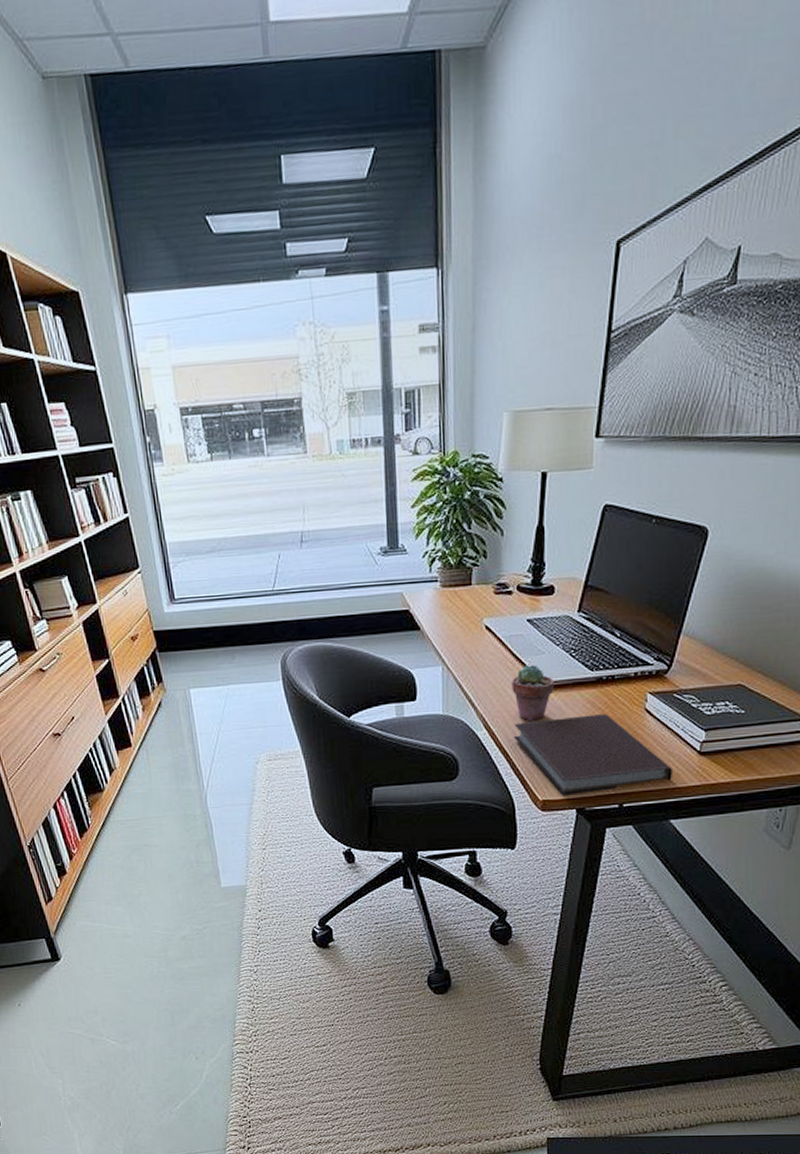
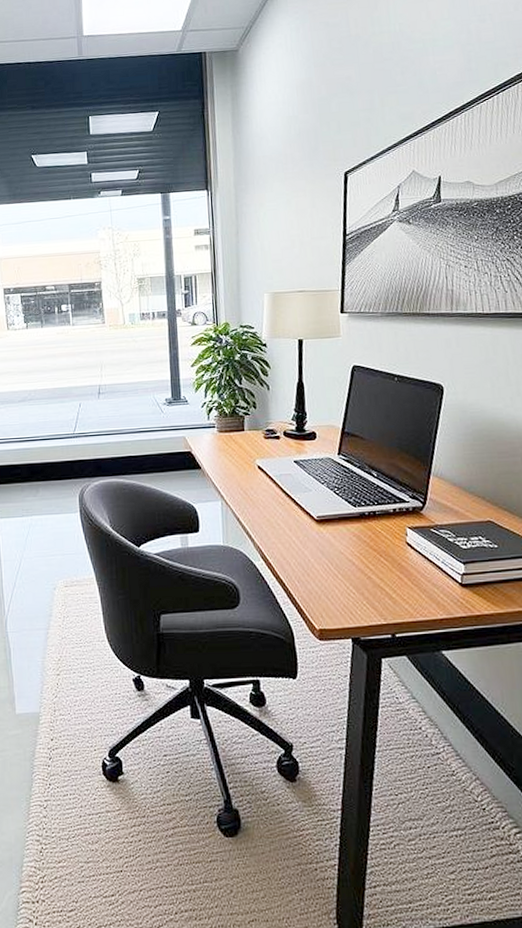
potted succulent: present [511,665,554,721] -> none [283,501,323,553]
notebook: present [513,714,672,796] -> none [288,547,439,625]

